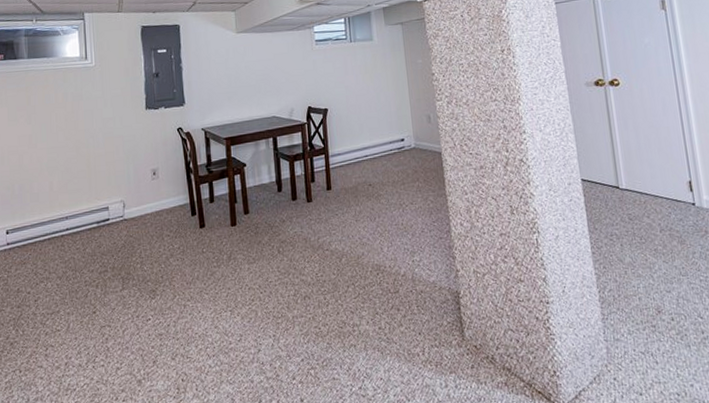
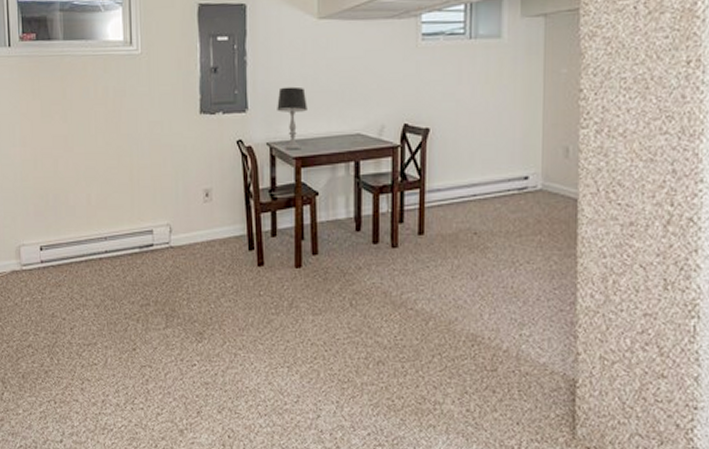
table lamp: none [208,84,233,133] -> present [277,86,307,150]

